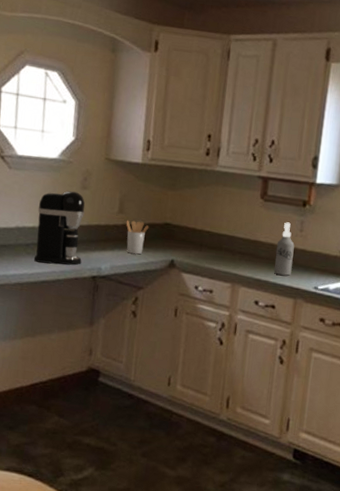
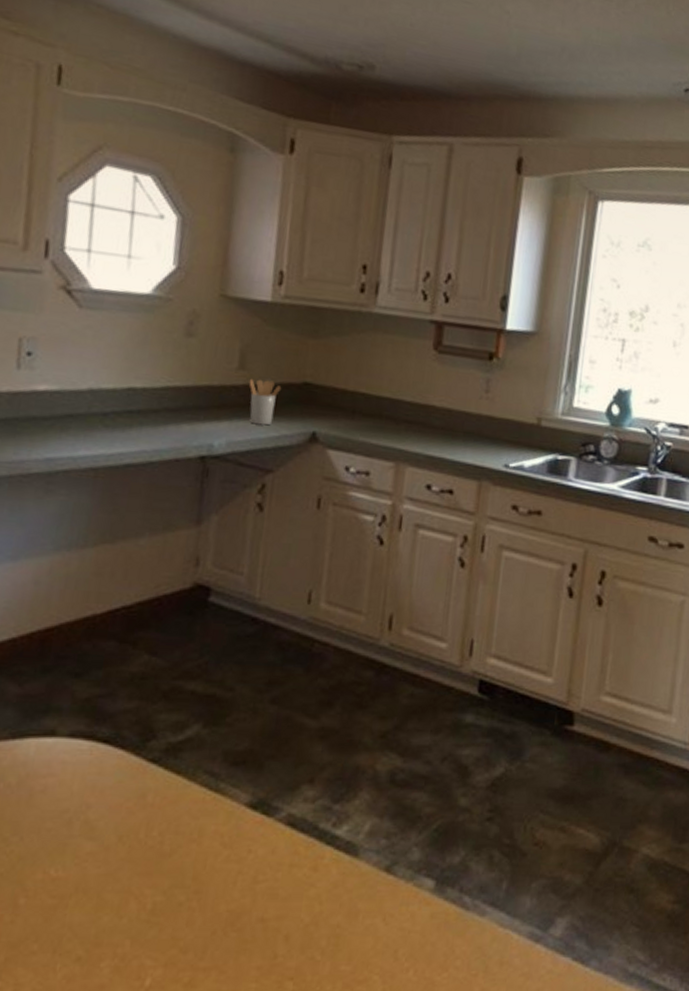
coffee maker: present [33,191,85,265] -> none [114,339,191,442]
spray bottle: present [274,222,295,276] -> none [452,380,479,451]

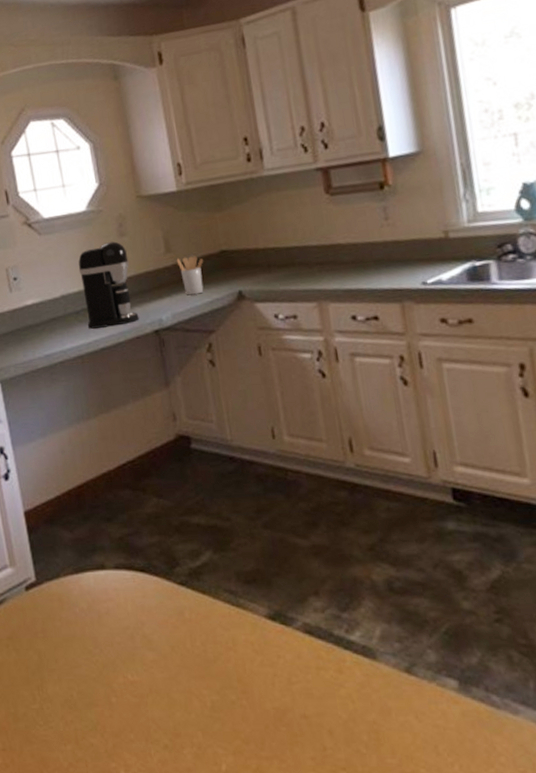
coffee maker: none [114,339,191,442] -> present [78,241,139,329]

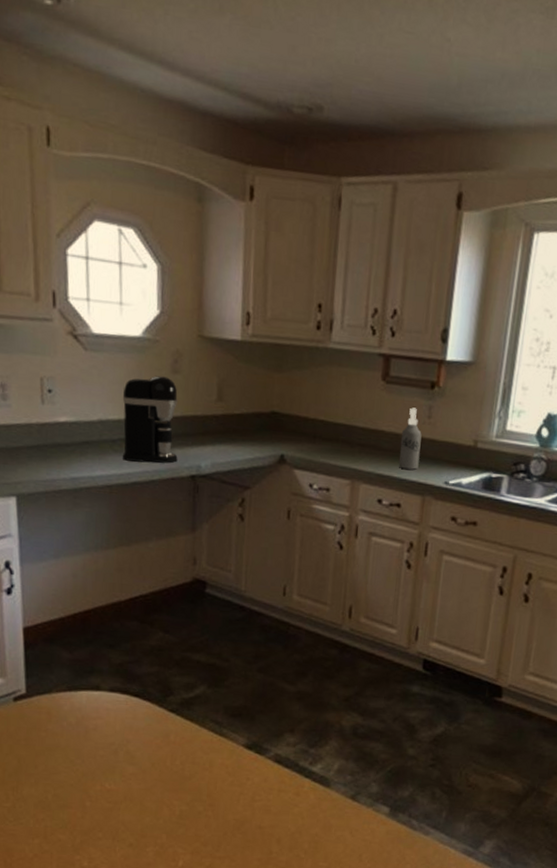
utensil holder: present [176,256,204,296] -> none [226,409,254,449]
spray bottle: none [359,212,388,278] -> present [399,407,422,470]

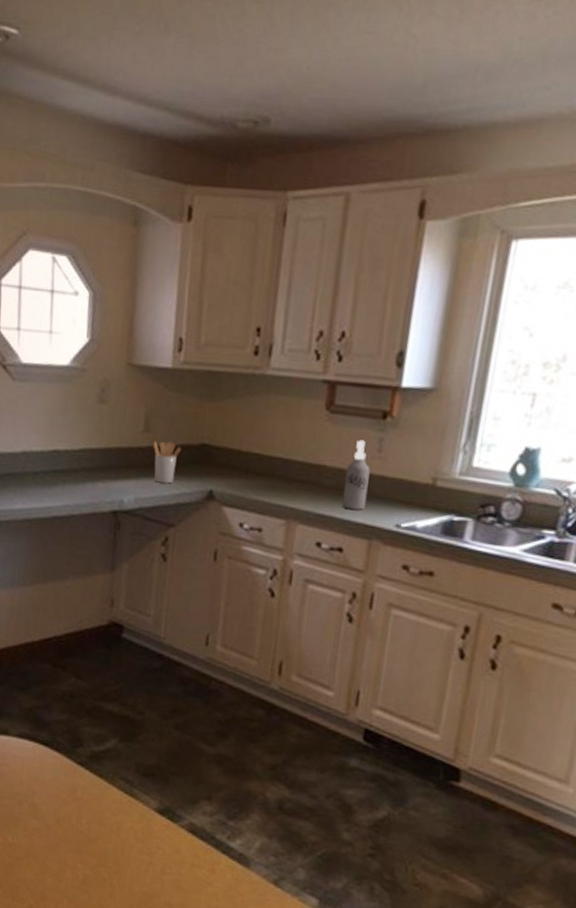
coffee maker: present [122,376,178,464] -> none [43,406,104,498]
utensil holder: none [226,409,254,449] -> present [153,440,182,484]

